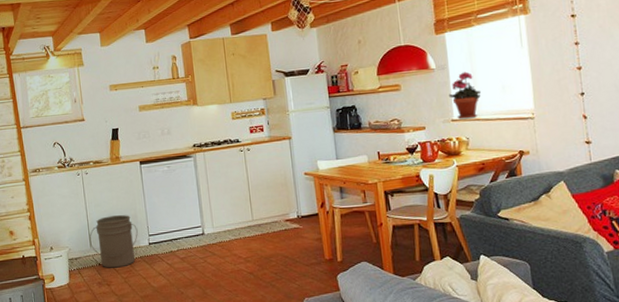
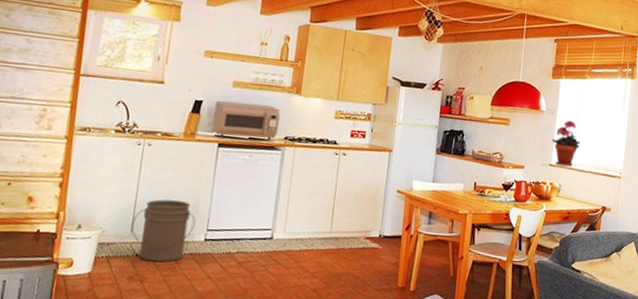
microwave: none [129,120,186,156] -> present [211,100,280,141]

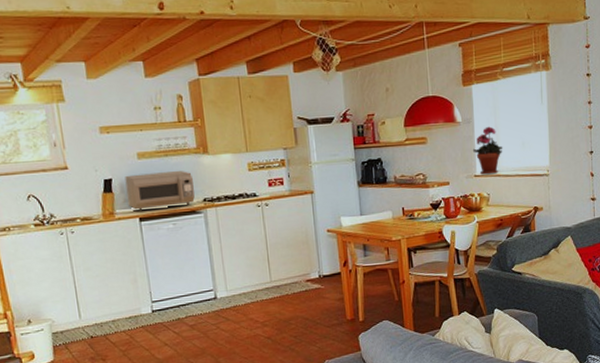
bucket: present [131,199,196,263] -> none [78,279,139,341]

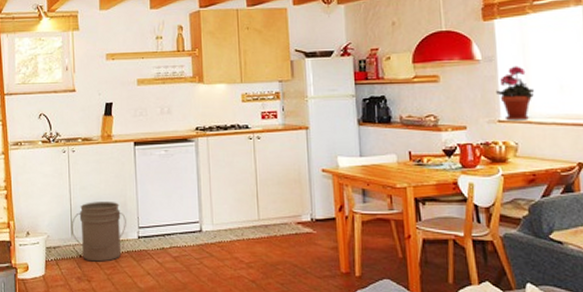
bucket: none [78,279,139,341] -> present [71,202,126,262]
microwave: present [125,171,195,211] -> none [124,99,187,135]

